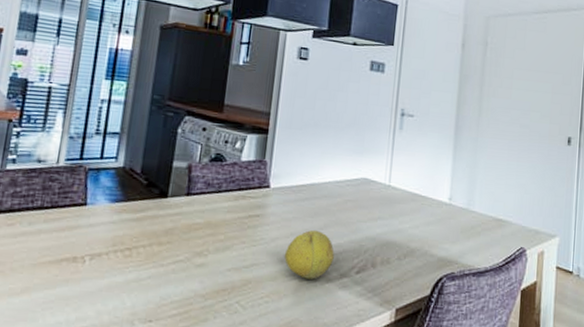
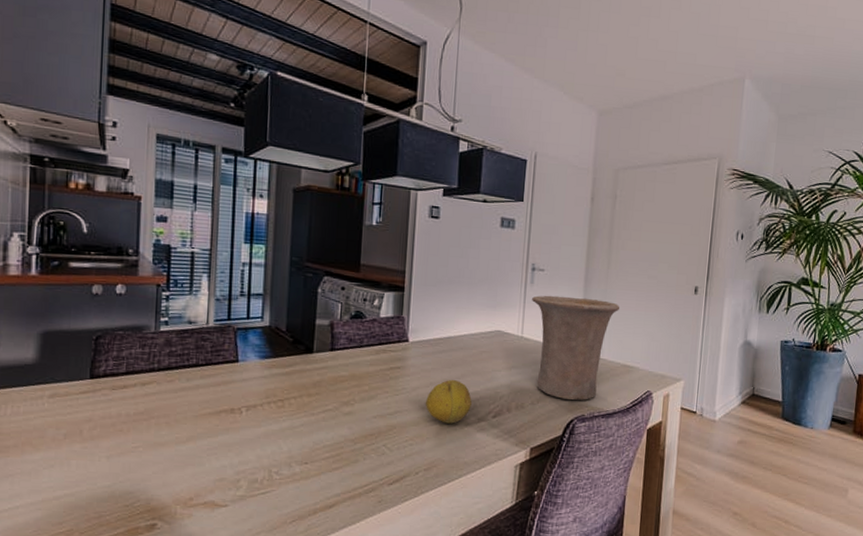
vase: none [400,142,491,256] -> present [532,295,619,400]

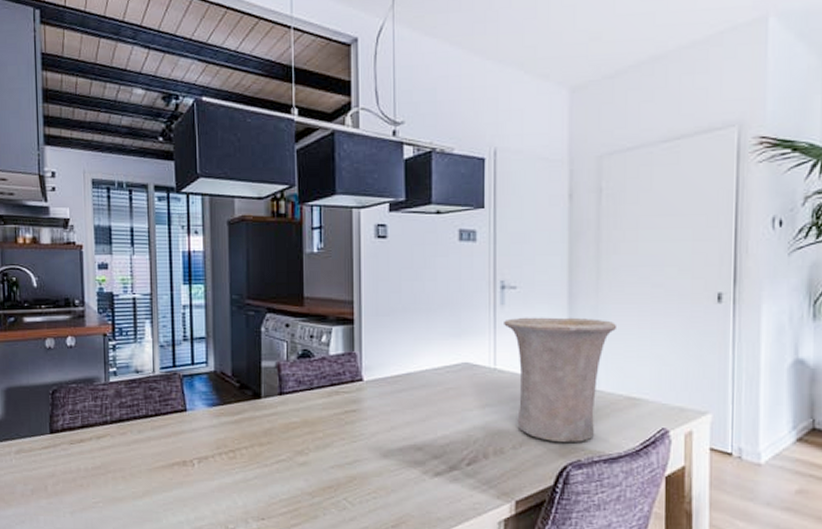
fruit: present [425,379,472,424] -> none [386,422,440,473]

